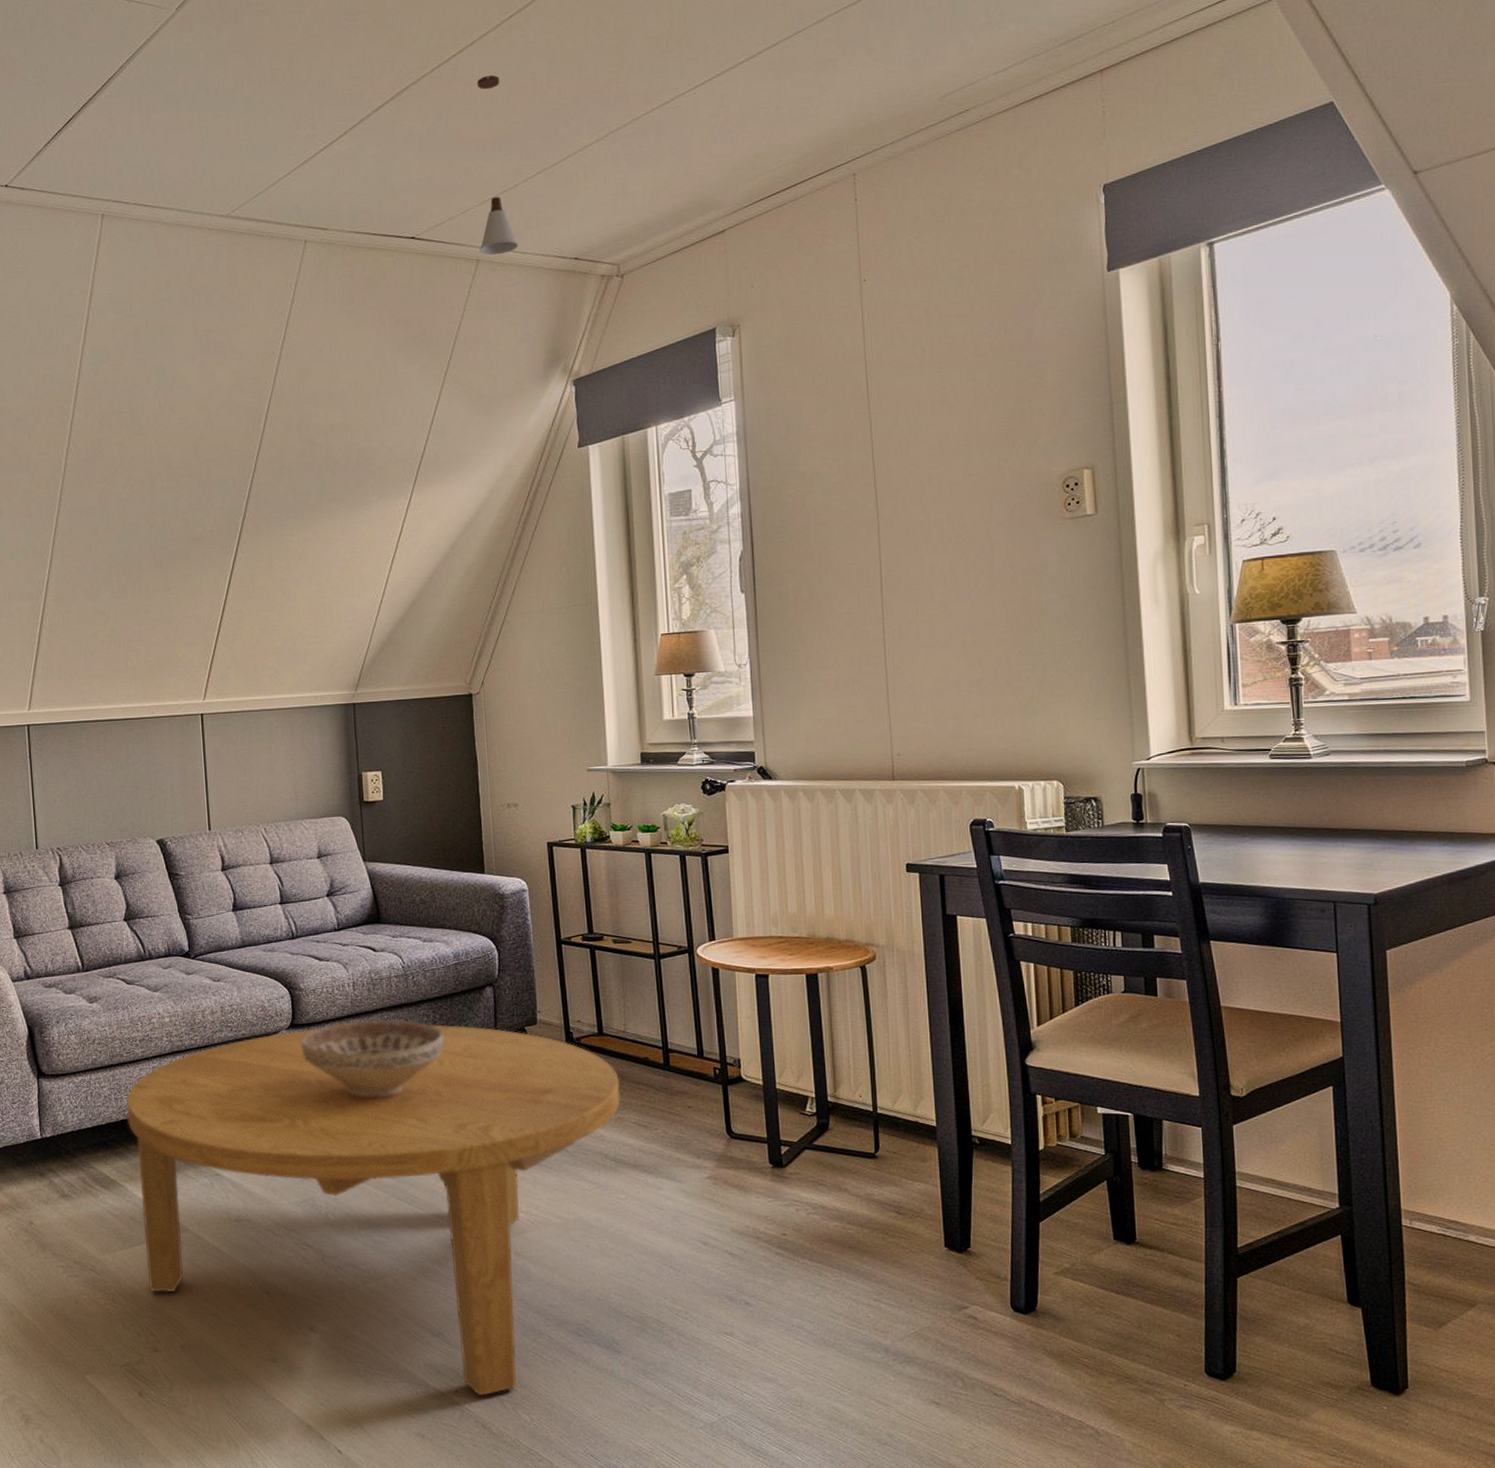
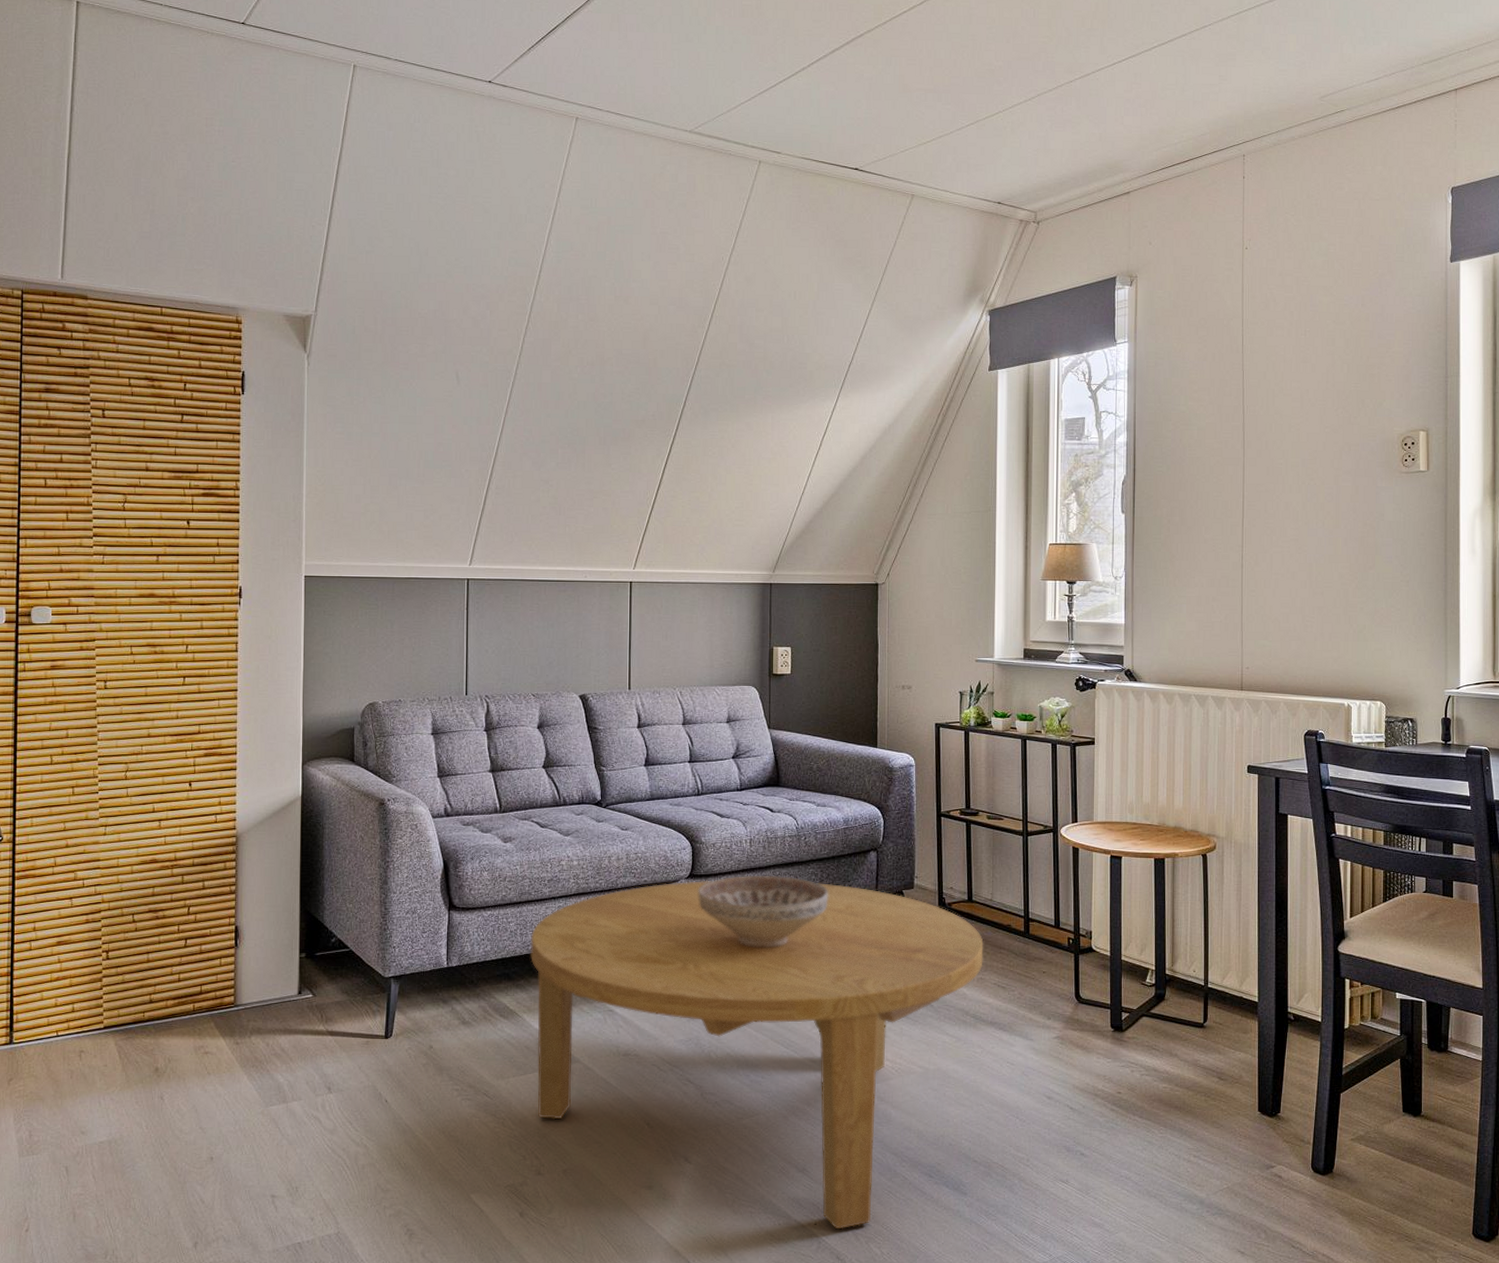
pendant light: present [476,75,519,255] -> none [915,32,950,193]

